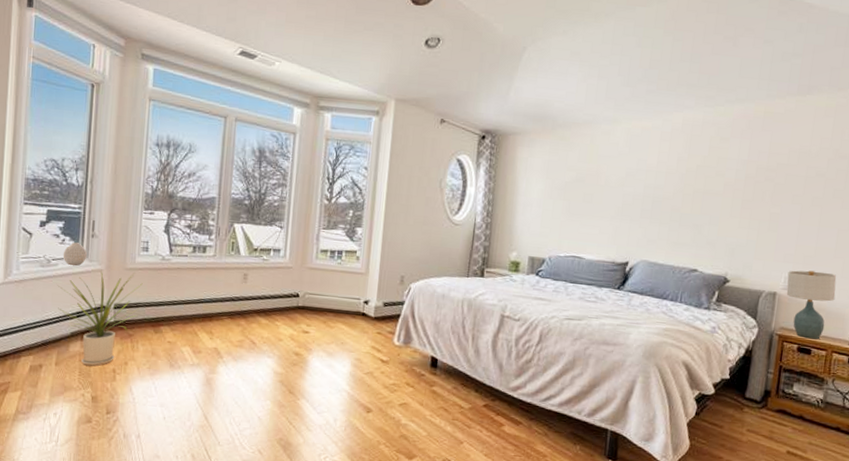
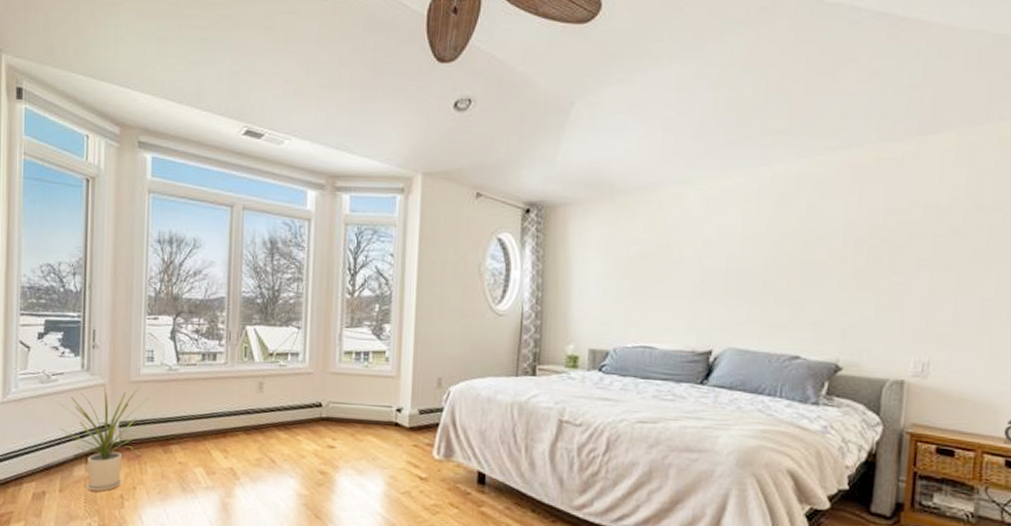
vase: present [63,242,88,267] -> none [63,355,89,381]
table lamp: present [786,270,837,340] -> none [917,351,984,438]

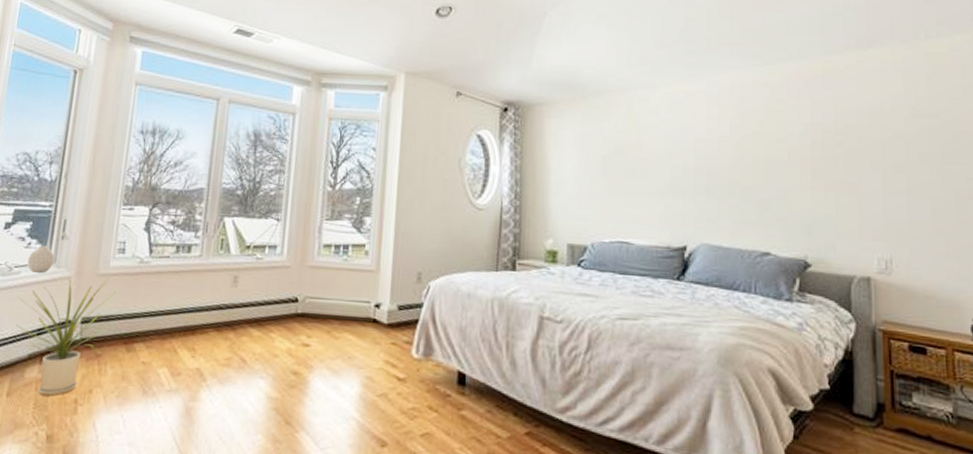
vase: none [63,355,89,381] -> present [27,246,55,274]

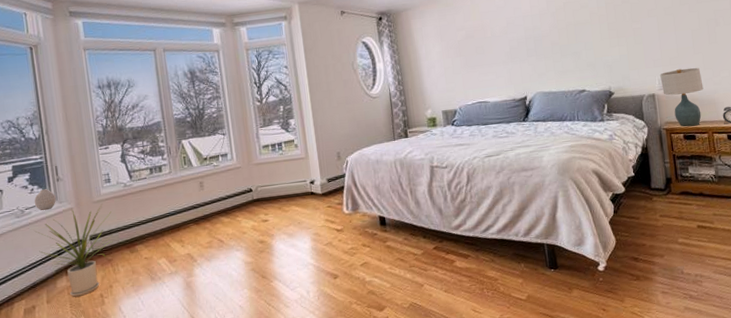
table lamp: none [880,249,944,335] -> present [660,67,704,127]

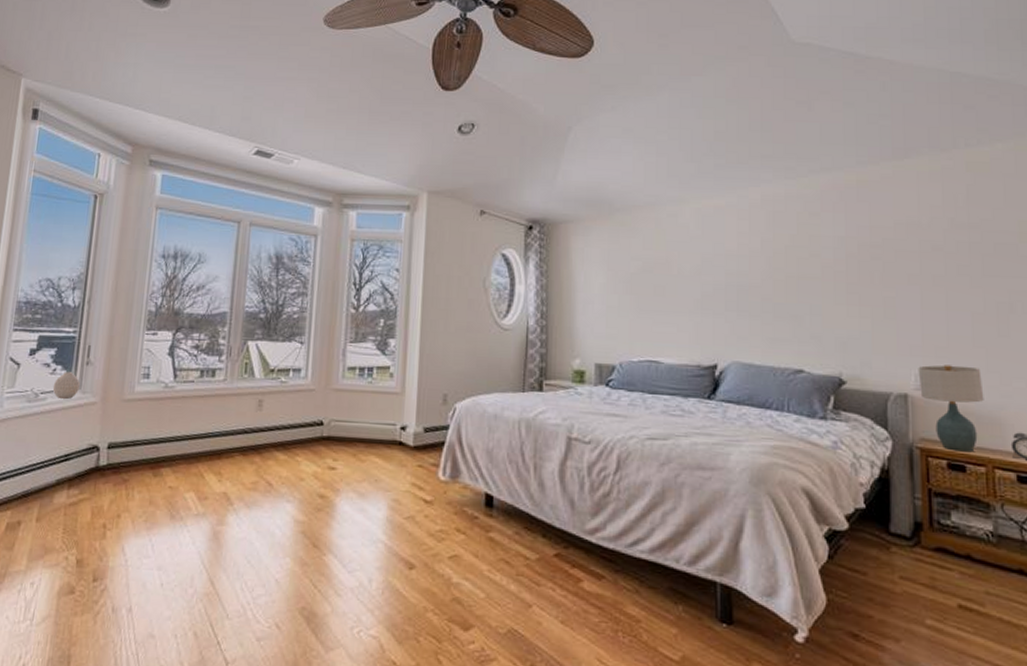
house plant: present [35,204,113,297] -> none [43,403,142,521]

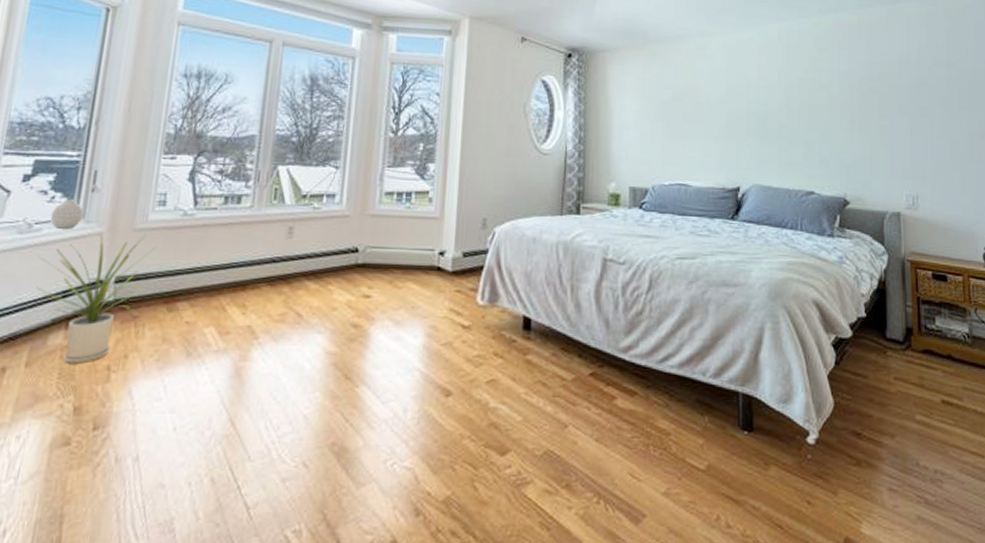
house plant: none [43,403,142,521] -> present [36,234,156,364]
table lamp: present [918,365,984,453] -> none [908,186,961,264]

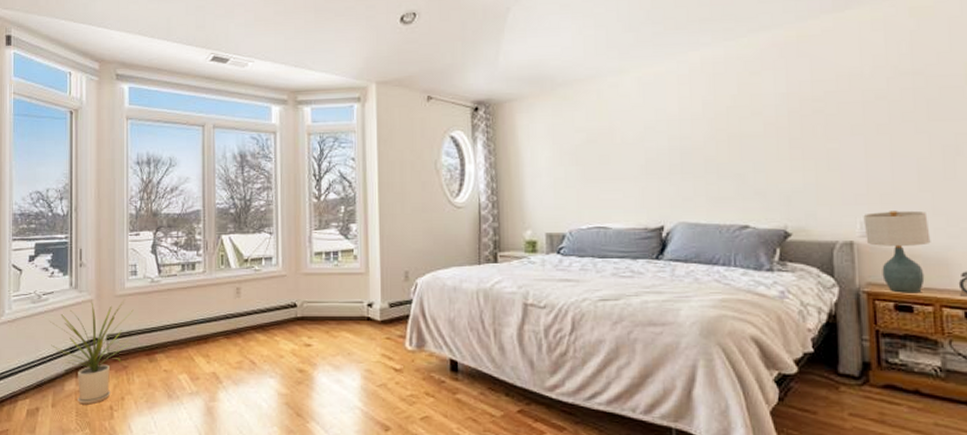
vase: present [50,199,84,231] -> none [53,274,77,299]
table lamp: none [908,186,961,264] -> present [863,210,931,293]

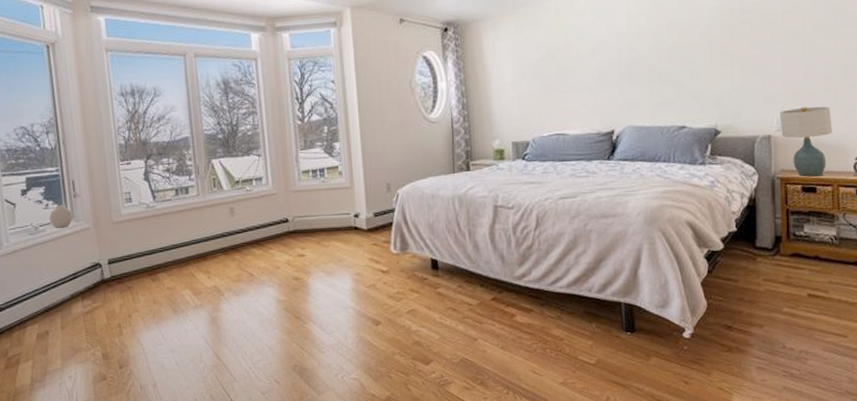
house plant: present [50,299,134,405] -> none [50,225,133,325]
vase: none [53,274,77,299] -> present [49,205,73,229]

